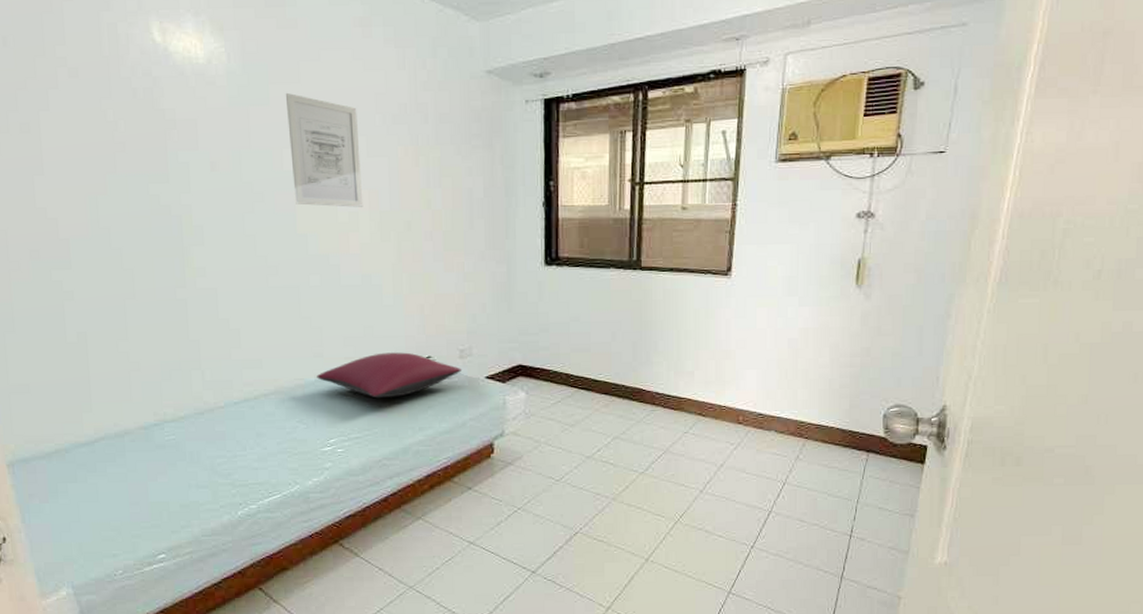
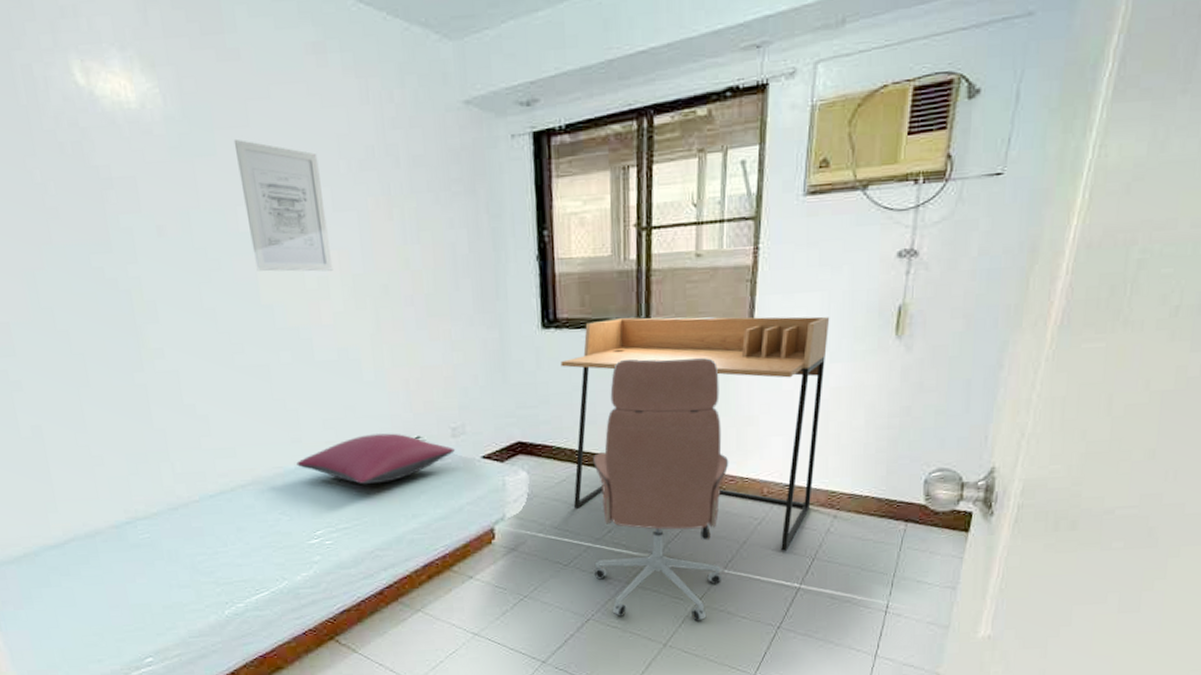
desk: none [560,259,799,476] -> present [560,316,830,552]
office chair: none [583,295,709,538] -> present [593,358,729,621]

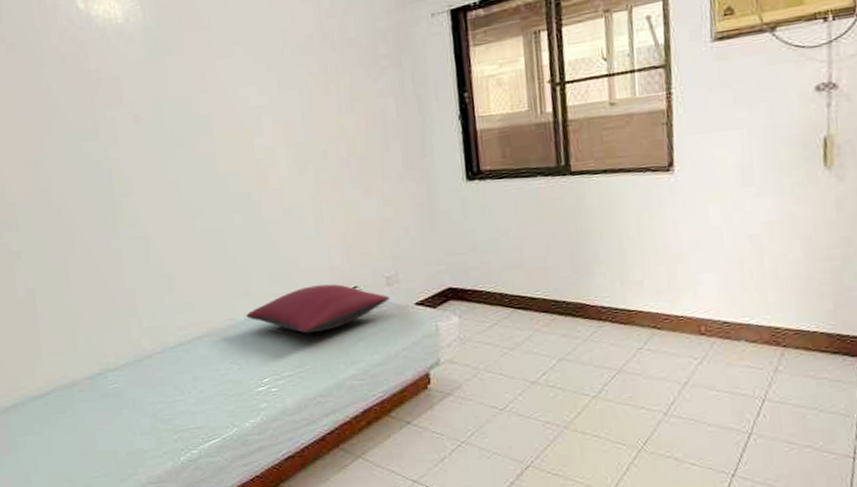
wall art: present [233,140,334,272] -> none [197,39,279,146]
desk: present [560,316,830,552] -> none [486,153,754,393]
office chair: present [593,358,729,621] -> none [523,199,665,469]

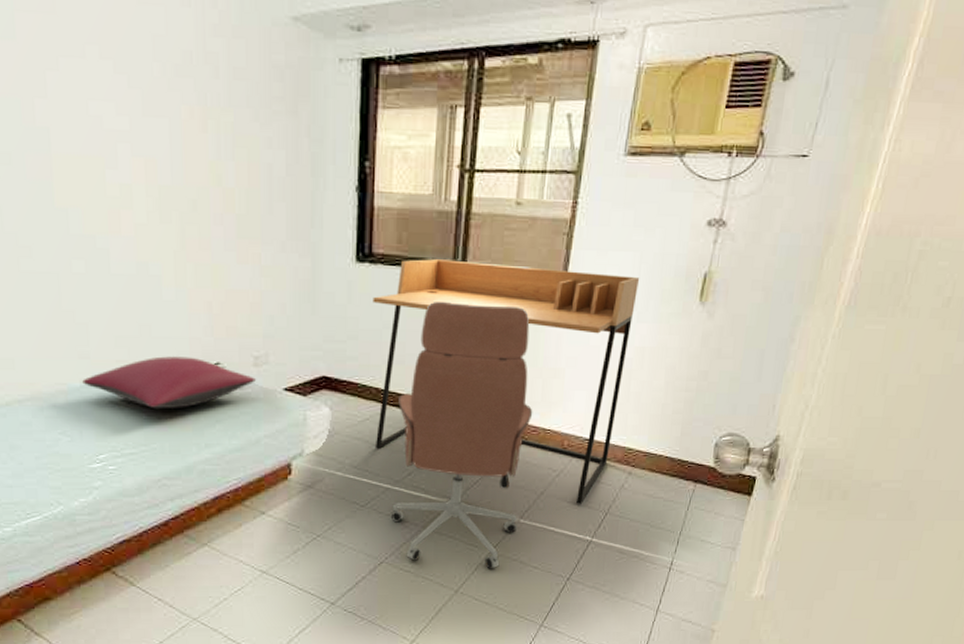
desk: none [486,153,754,393] -> present [372,259,640,505]
office chair: none [523,199,665,469] -> present [390,301,533,569]

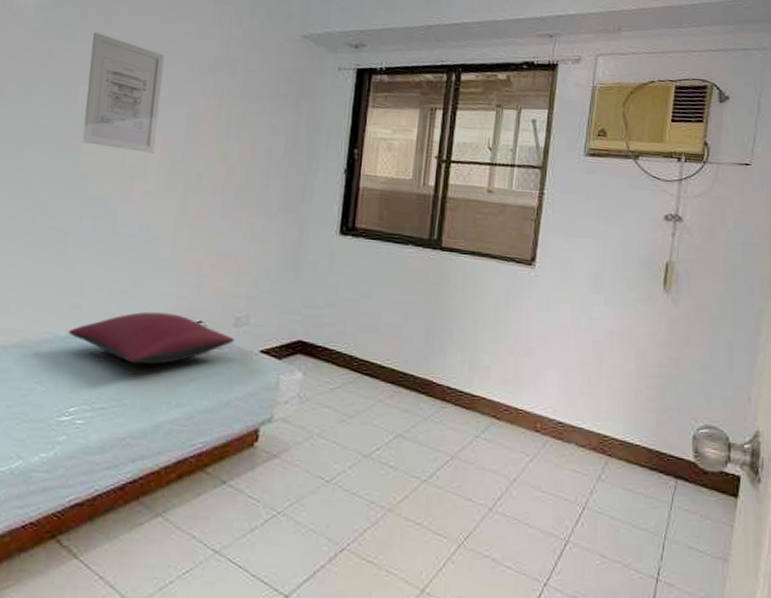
wall art: none [36,26,138,179] -> present [82,32,165,153]
desk: present [372,259,640,505] -> none [346,235,605,496]
office chair: present [390,301,533,569] -> none [355,274,505,566]

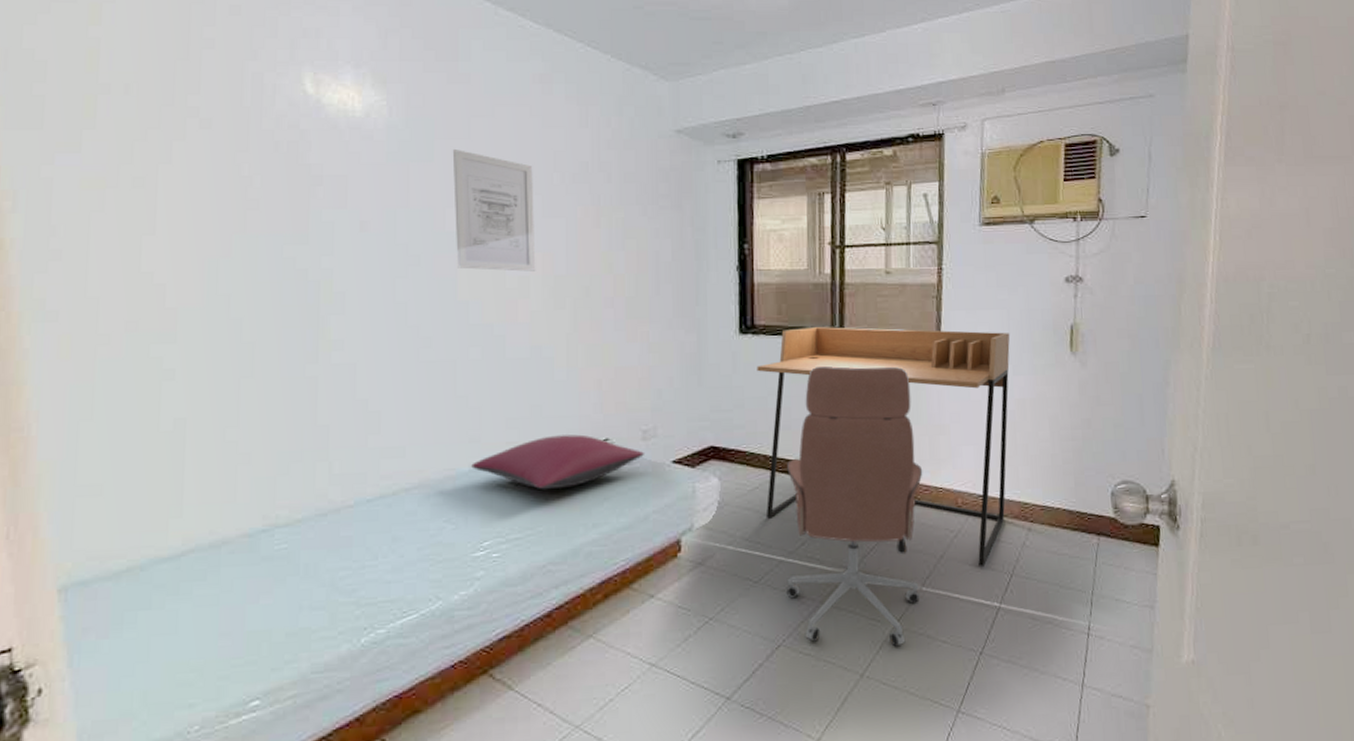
desk: none [346,235,605,496] -> present [757,327,1010,568]
office chair: none [355,274,505,566] -> present [785,365,923,647]

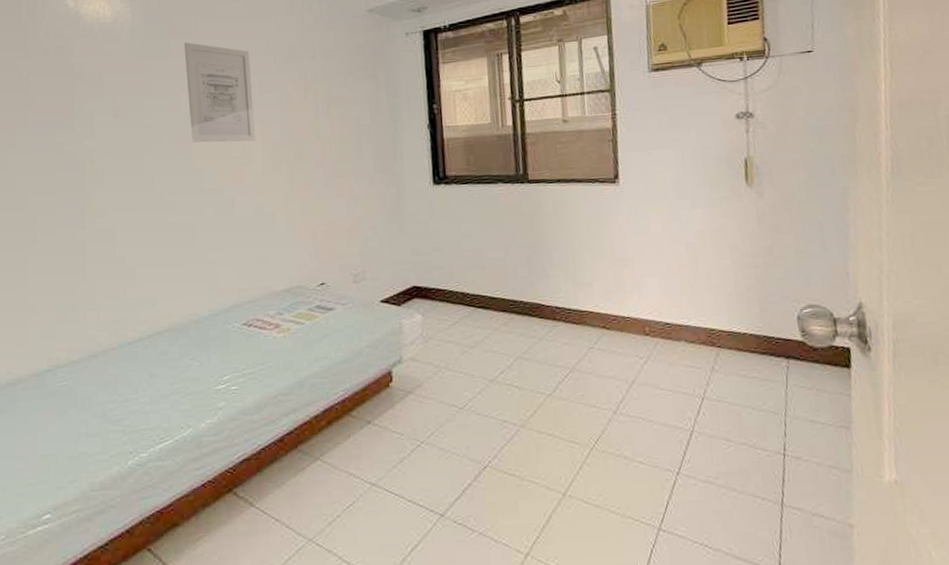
pillow: present [471,434,645,490] -> none [211,280,357,330]
desk: present [757,327,1010,568] -> none [450,169,693,392]
office chair: present [785,365,923,647] -> none [483,207,615,468]

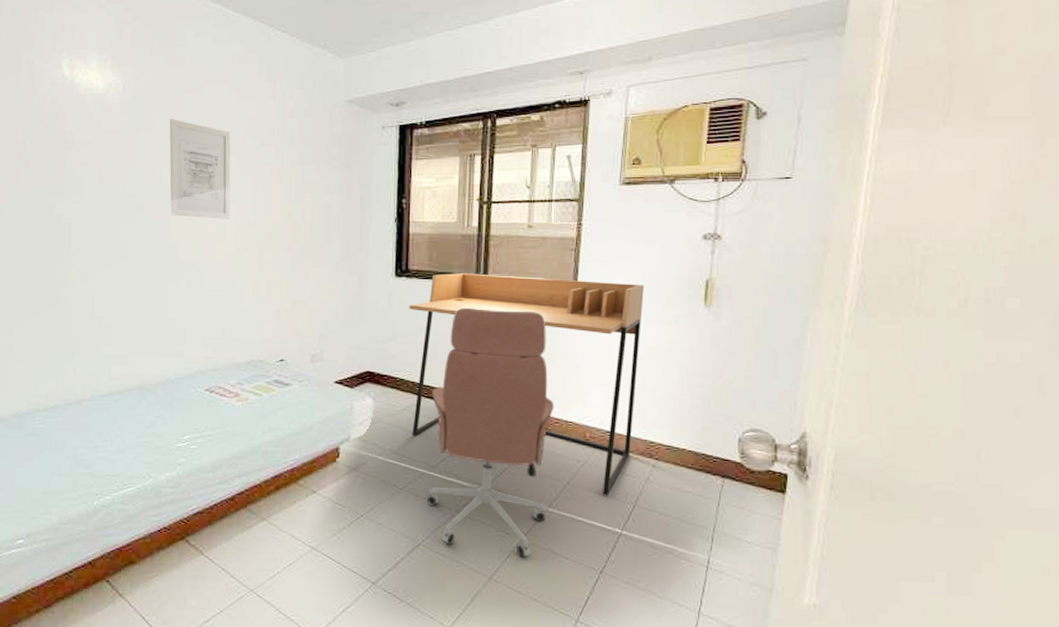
desk: none [450,169,693,392] -> present [409,273,645,496]
office chair: none [483,207,615,468] -> present [426,307,555,558]

